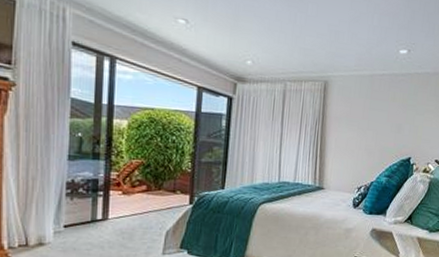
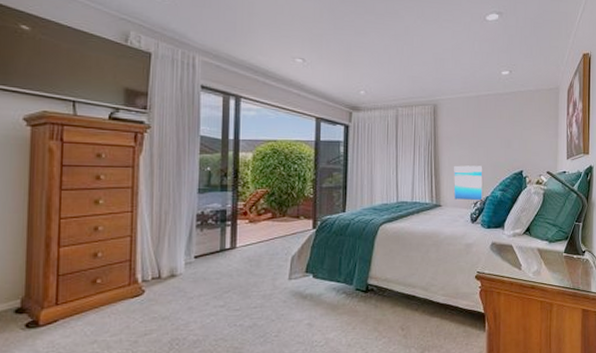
wall art: none [337,147,370,186] -> present [453,165,484,201]

